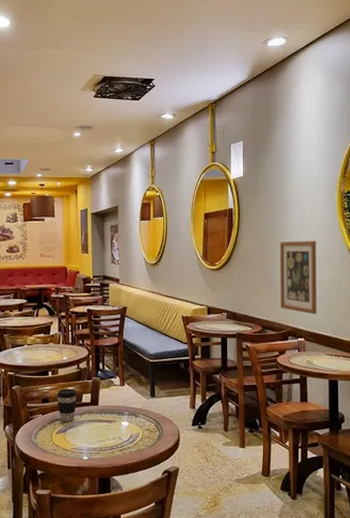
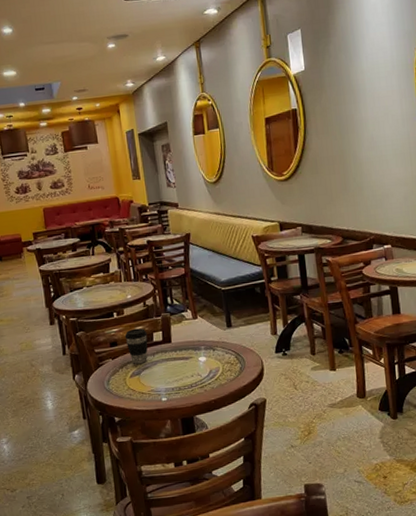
wall art: present [279,241,317,315] -> none [353,134,403,218]

